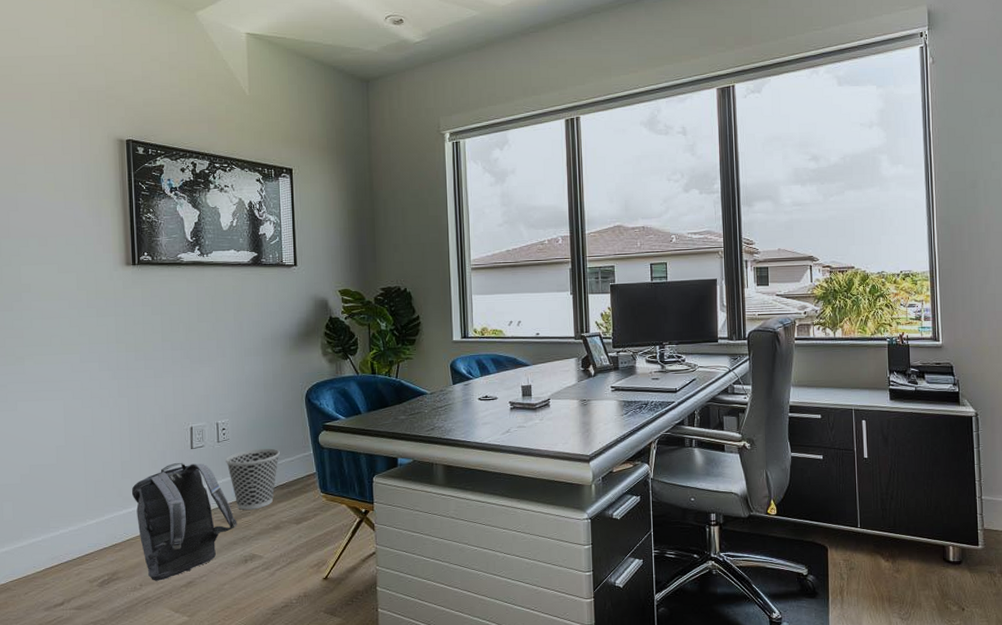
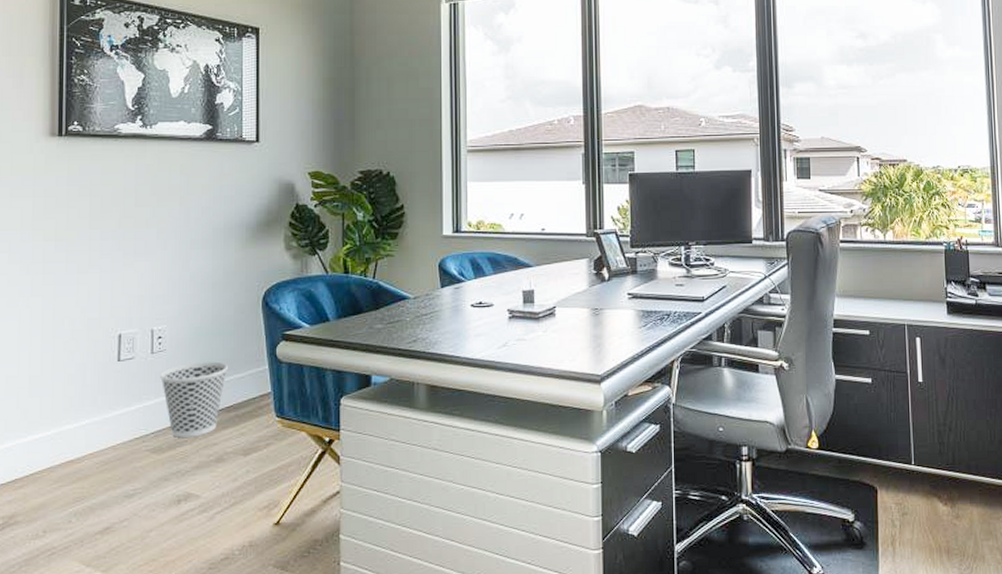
backpack: present [131,463,237,581] -> none [39,378,171,527]

